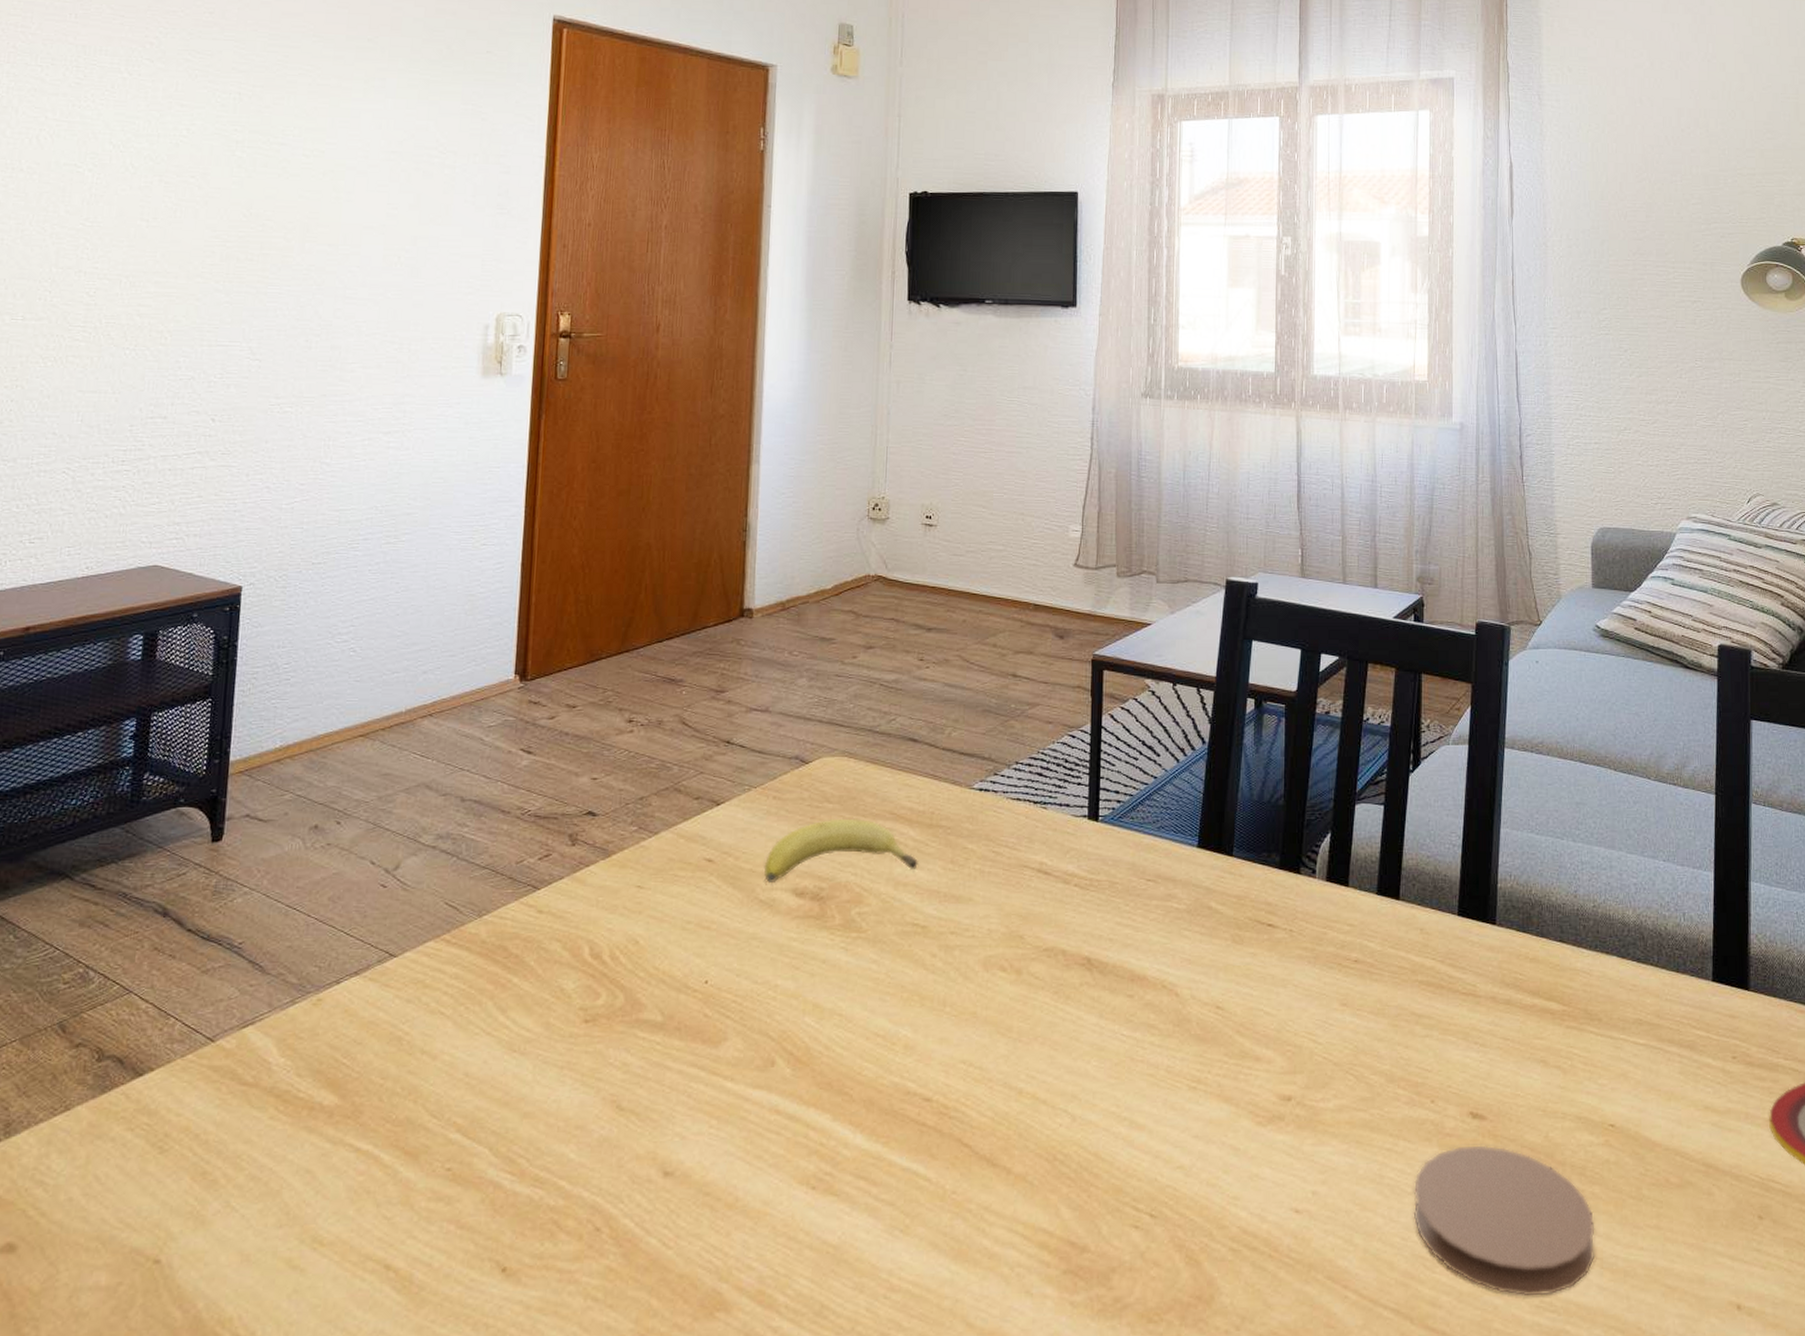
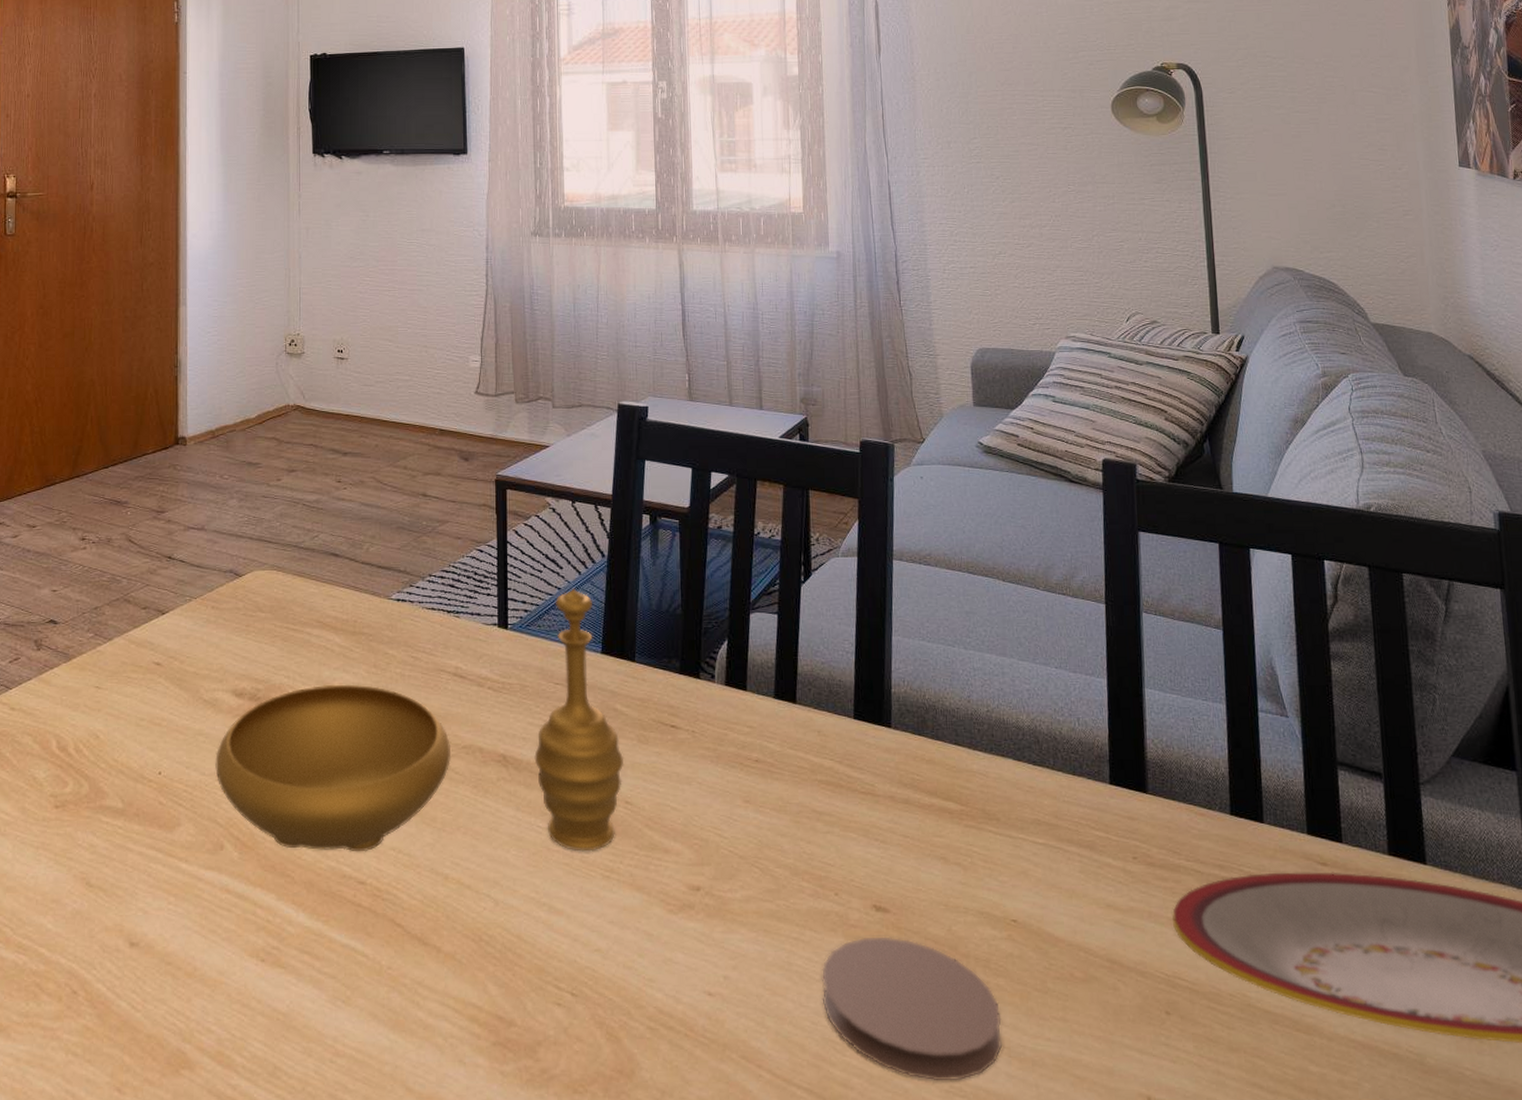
fruit: present [764,818,918,884] -> none [207,626,344,685]
decorative bowl: none [769,777,1217,1066] -> present [215,588,624,852]

